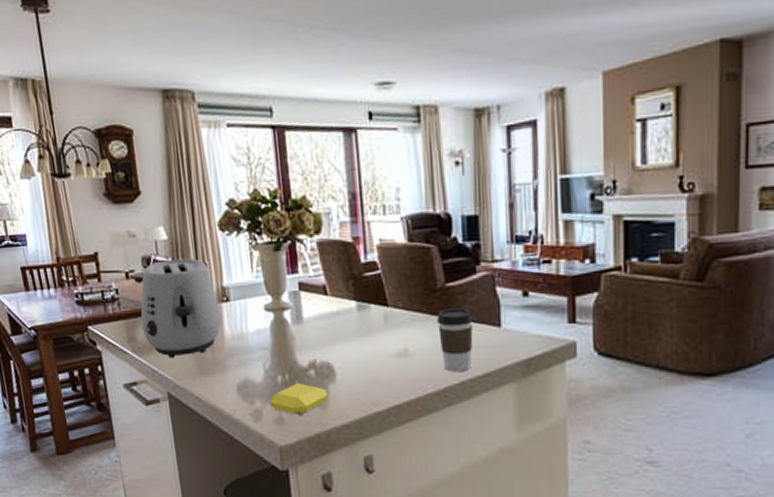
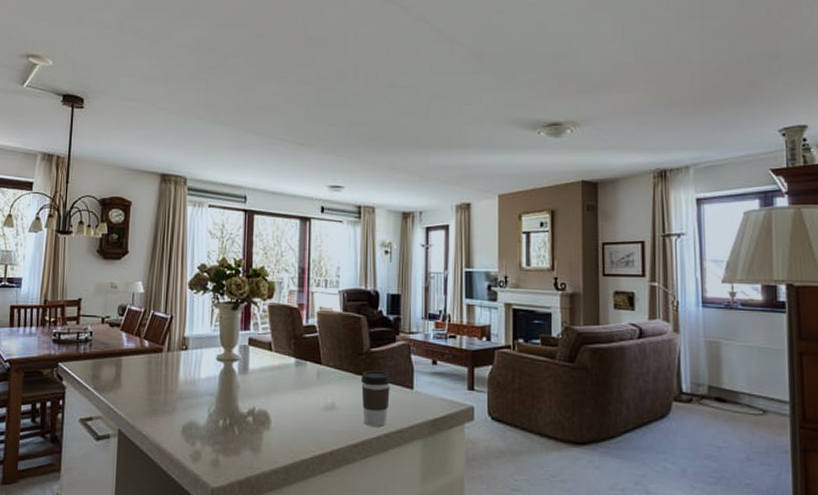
toaster: present [140,259,221,358] -> none [107,310,178,398]
soap bar: present [269,383,328,415] -> none [208,428,261,458]

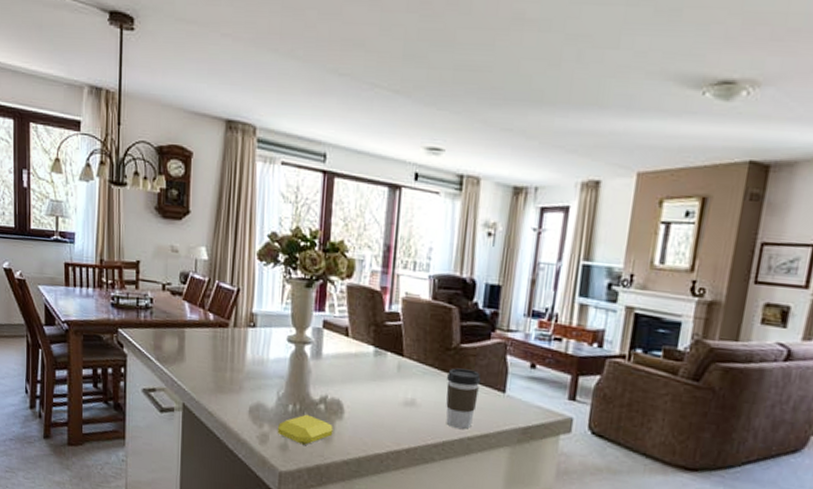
soap bar: none [208,428,261,458] -> present [277,414,333,445]

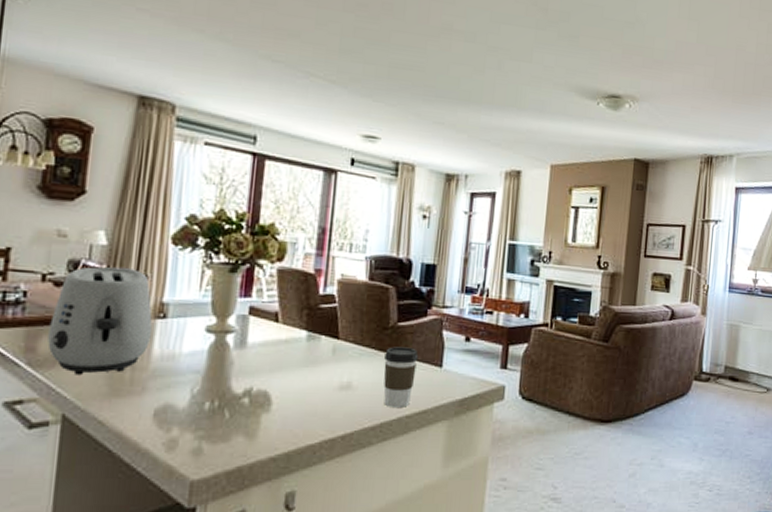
toaster: none [169,279,246,372] -> present [47,266,153,376]
soap bar: present [277,414,333,445] -> none [189,411,259,446]

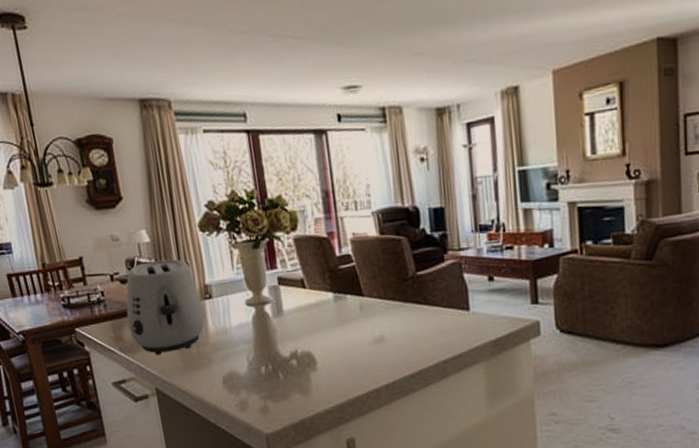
coffee cup: present [384,347,419,407] -> none [410,295,444,355]

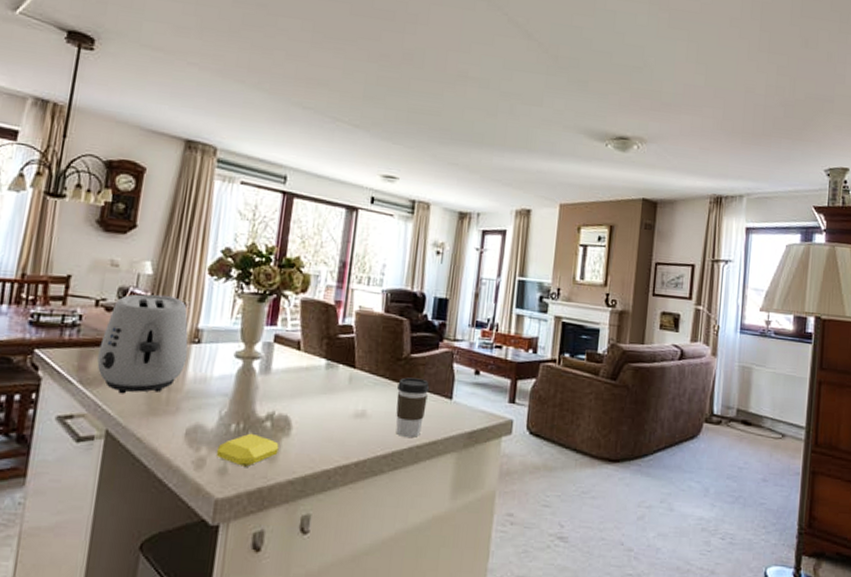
soap bar: none [254,372,310,403] -> present [216,433,279,467]
coffee cup: none [410,295,444,355] -> present [395,377,430,437]

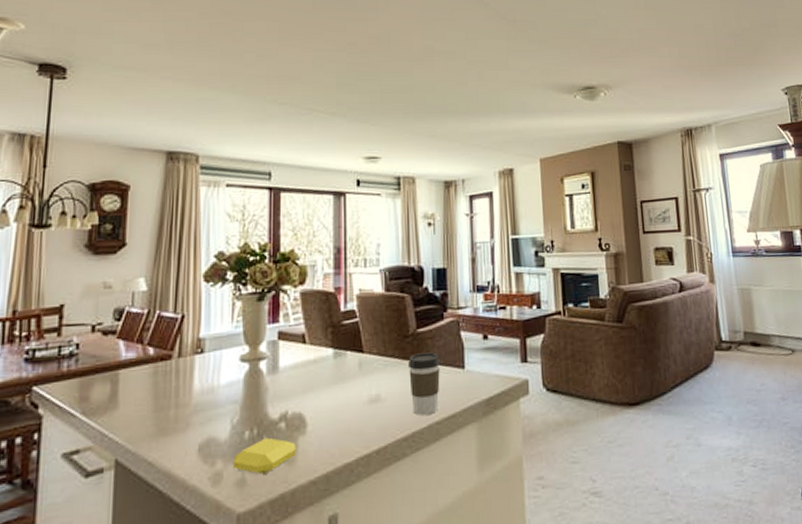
toaster: present [97,294,189,394] -> none [99,310,192,419]

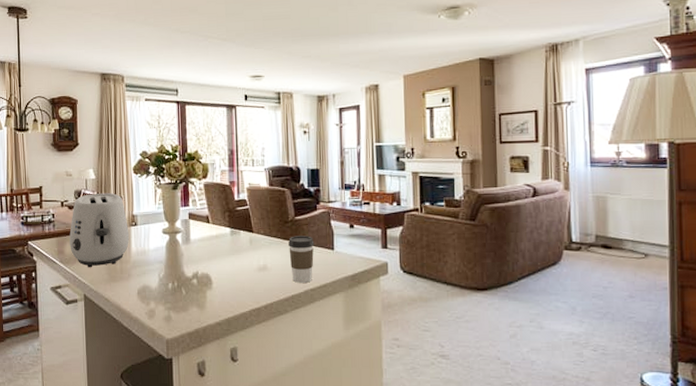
toaster: none [99,310,192,419] -> present [69,193,130,268]
soap bar: present [232,437,296,474] -> none [161,289,206,314]

